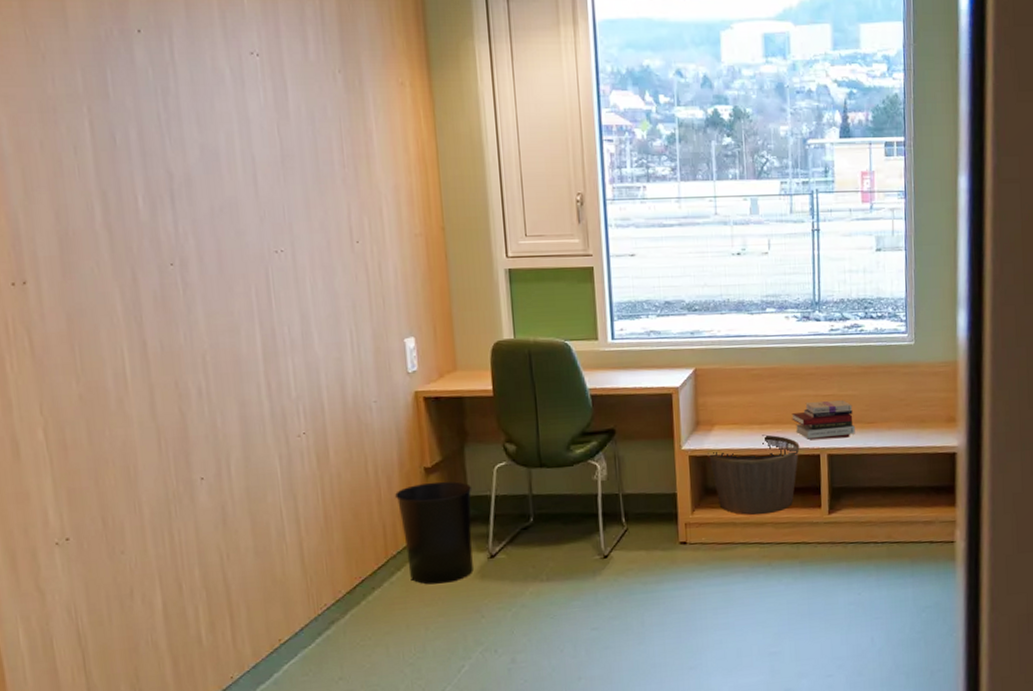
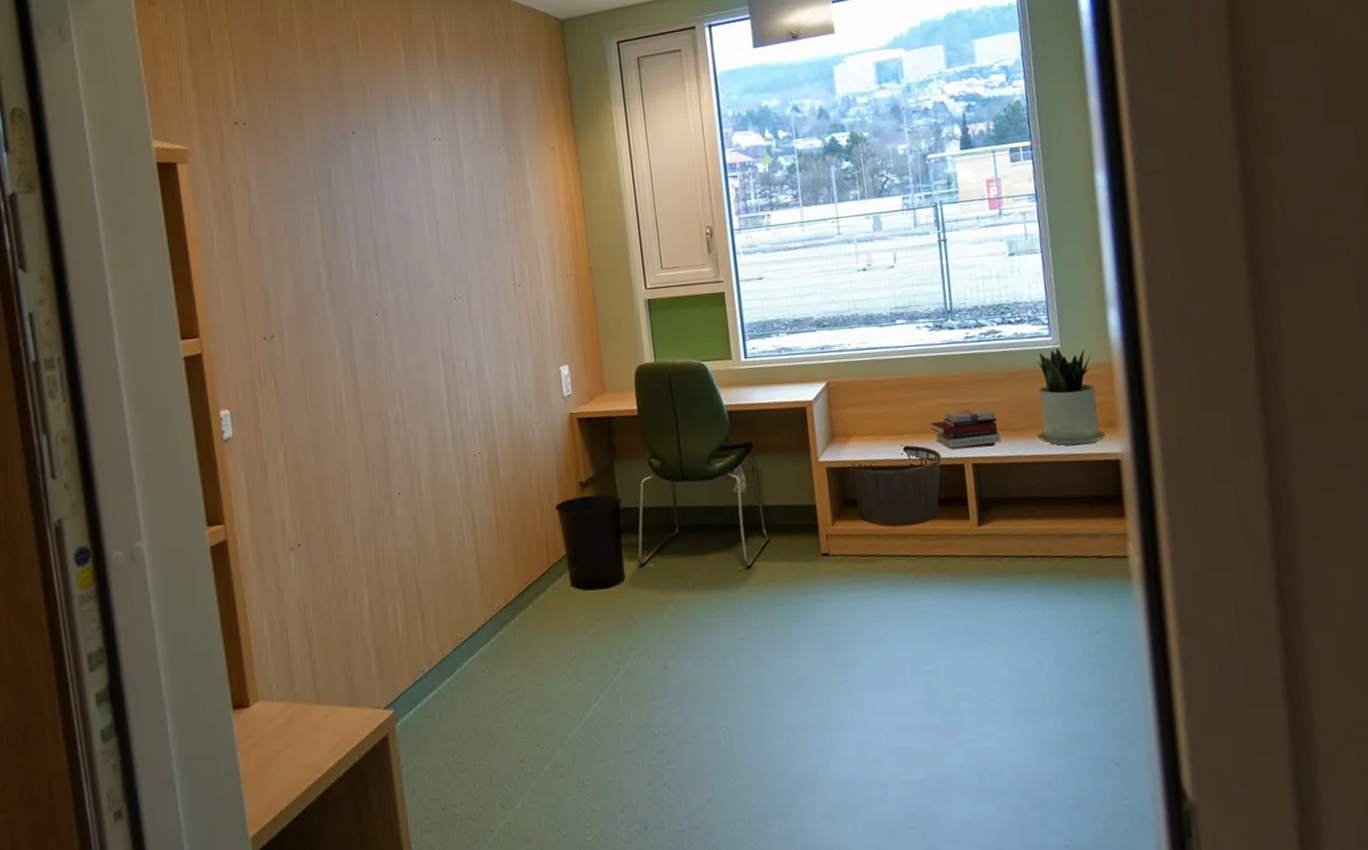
planter: none [887,345,946,439] -> present [1036,348,1106,446]

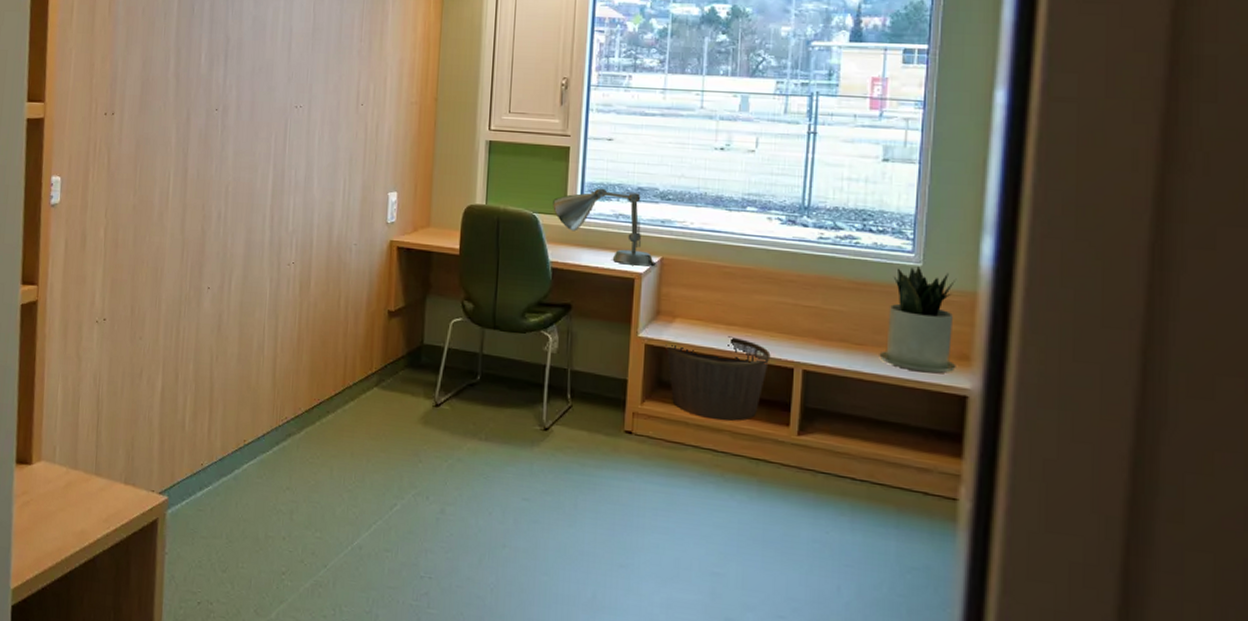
waste bin: present [555,494,626,591] -> none [360,325,428,422]
desk lamp: none [717,324,823,396] -> present [553,188,656,267]
books: present [930,408,1001,449] -> none [764,311,839,356]

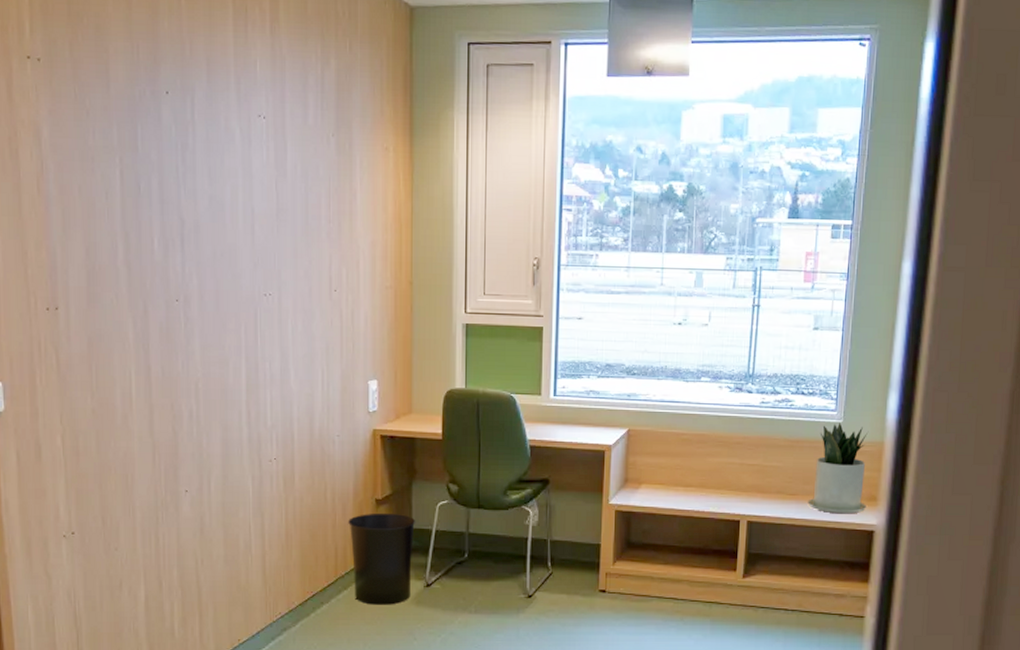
waste bin: none [360,325,428,422] -> present [348,513,416,605]
desk lamp: present [553,188,656,267] -> none [529,366,623,438]
basket: present [665,336,771,421] -> none [633,497,721,572]

